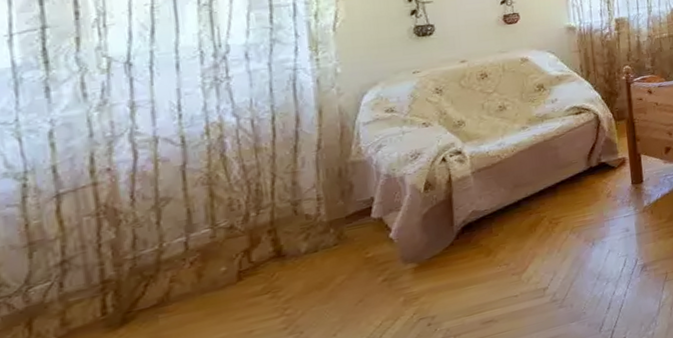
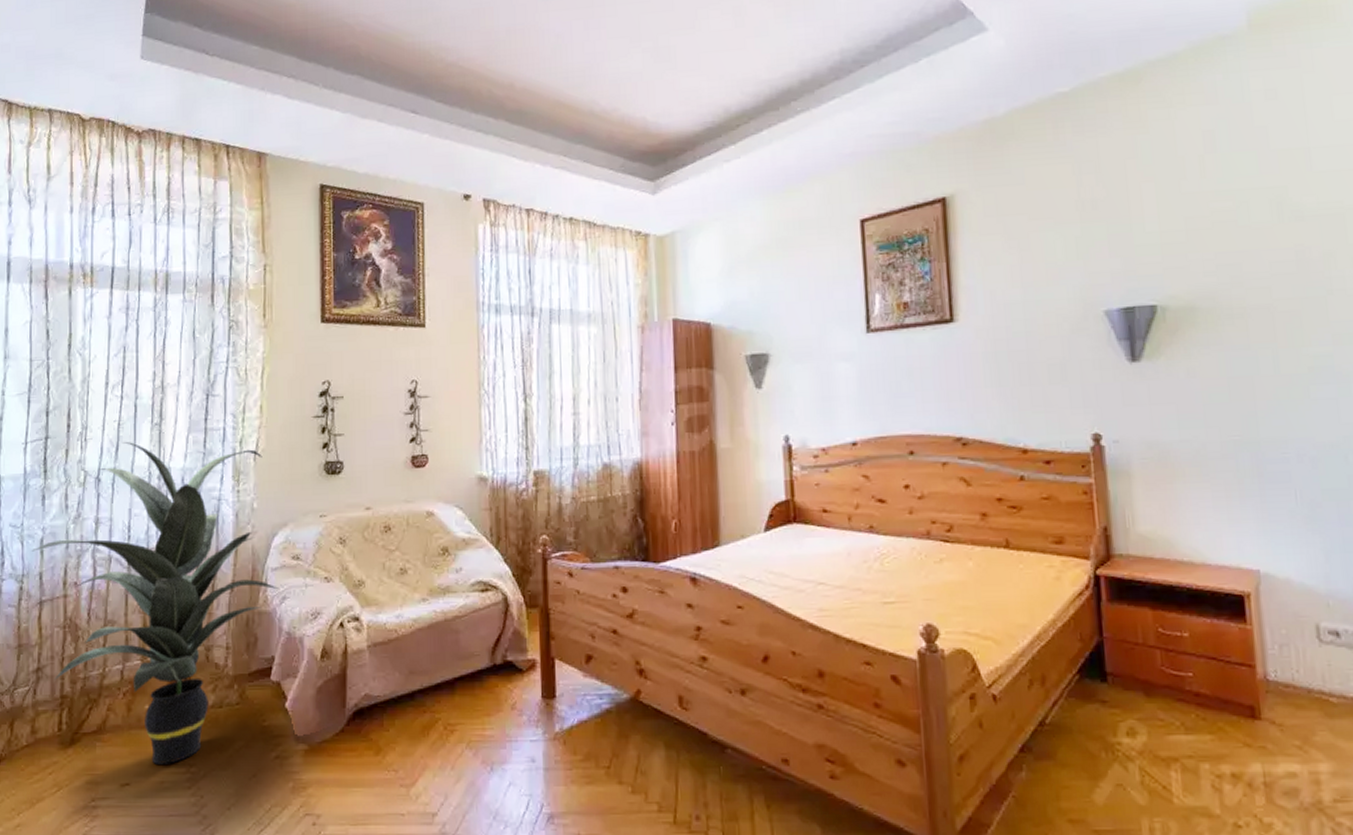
indoor plant: none [36,21,373,318] -> present [32,441,279,764]

